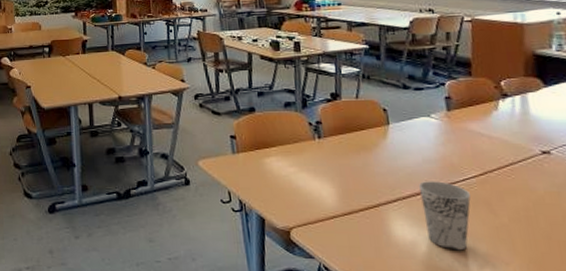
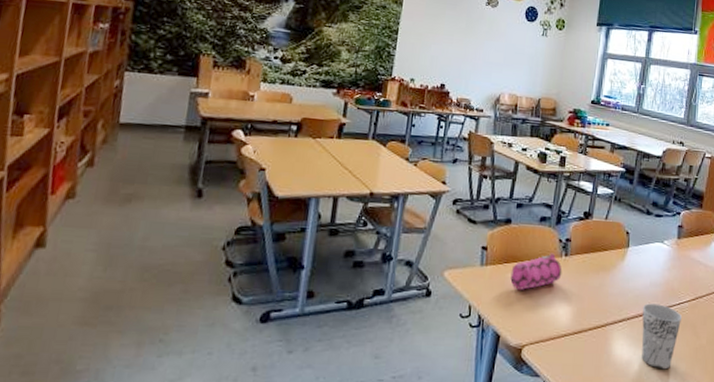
pencil case: none [264,136,319,174] -> present [510,253,562,290]

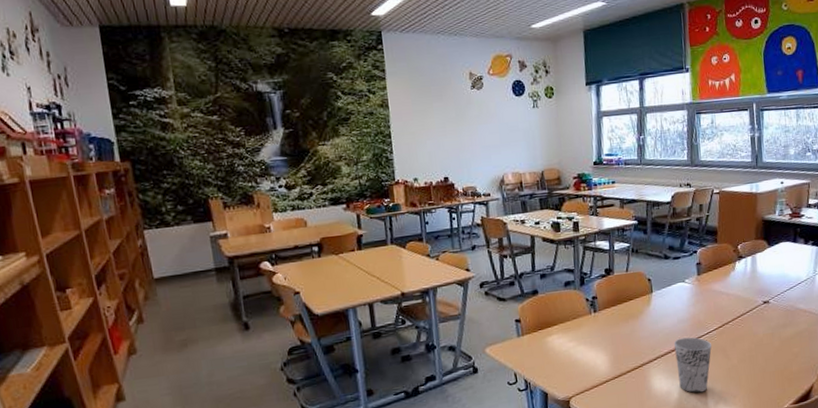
pencil case: present [510,253,562,290] -> none [546,312,595,351]

